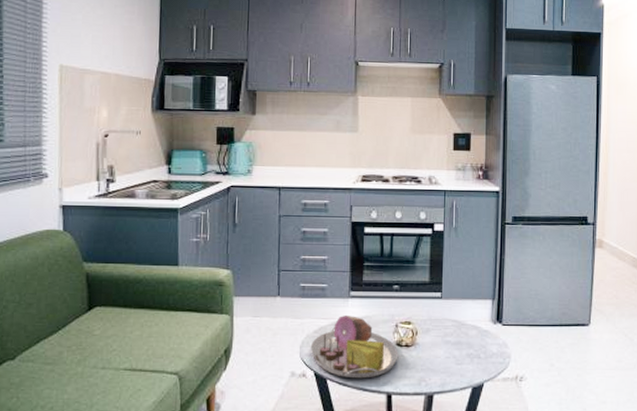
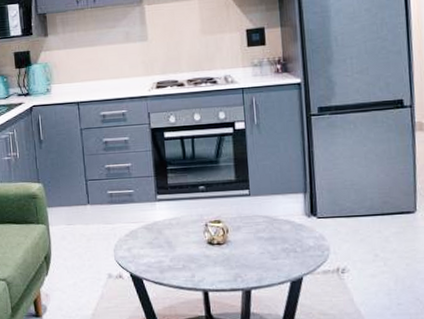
serving tray: present [310,316,399,379] -> none [123,218,211,278]

